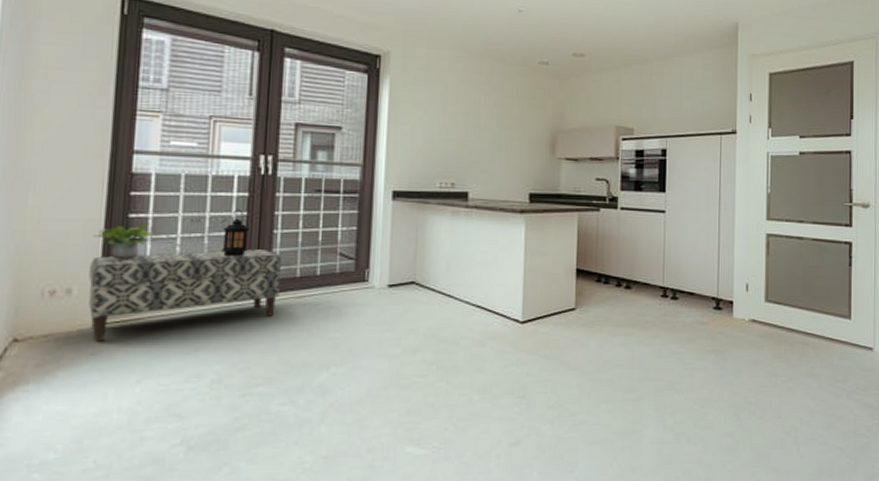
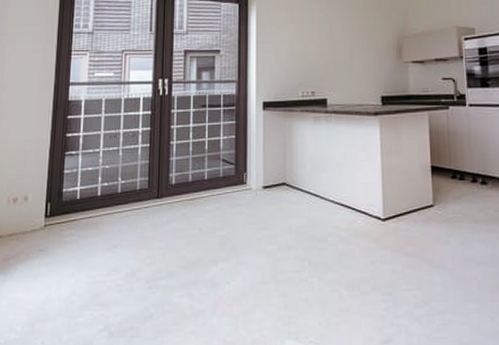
bench: present [89,249,282,342] -> none [39,159,178,240]
potted plant: present [93,222,154,260] -> none [43,140,84,171]
lantern: present [222,209,249,257] -> none [132,125,152,166]

